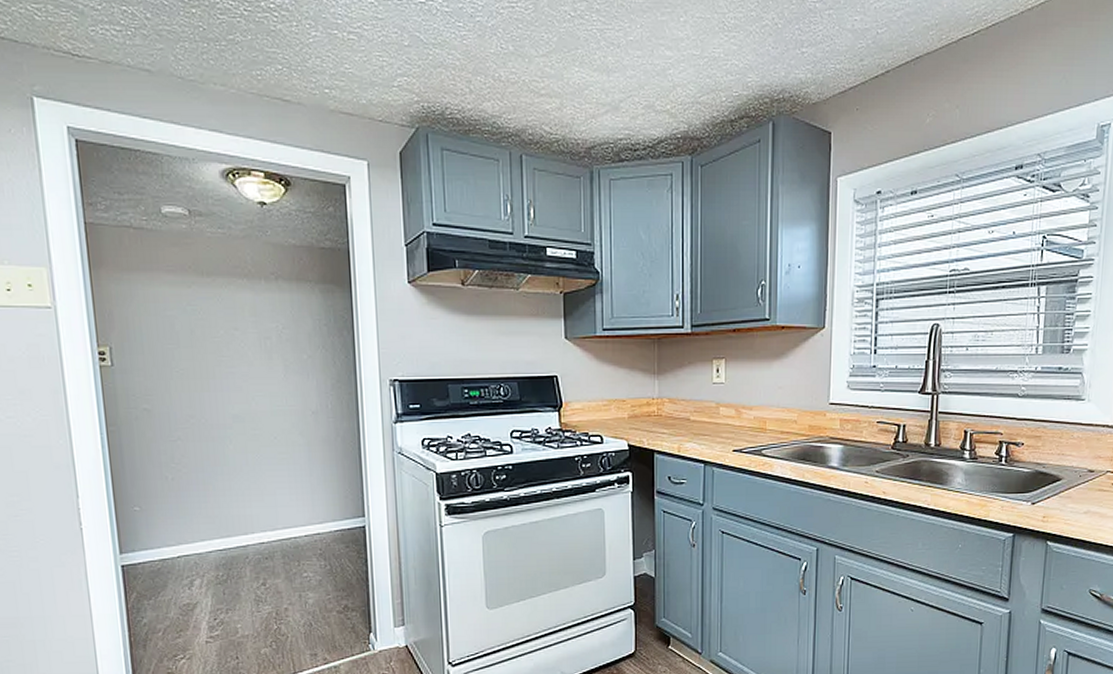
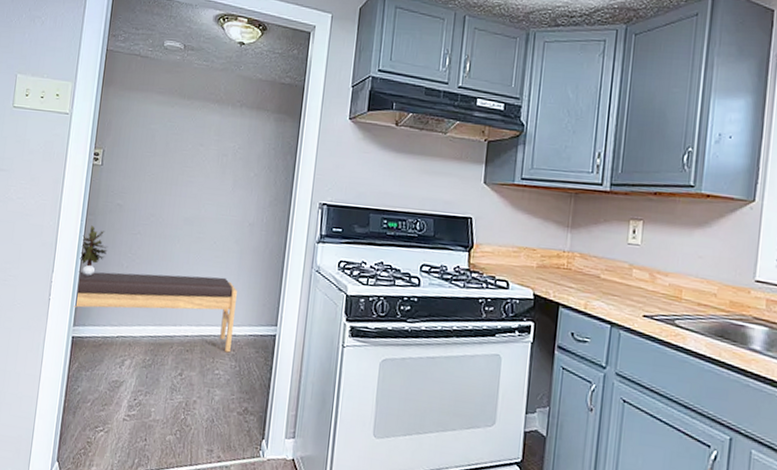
potted plant: none [107,438,144,496] -> present [79,225,108,277]
bench: none [111,474,317,553] -> present [74,271,237,353]

